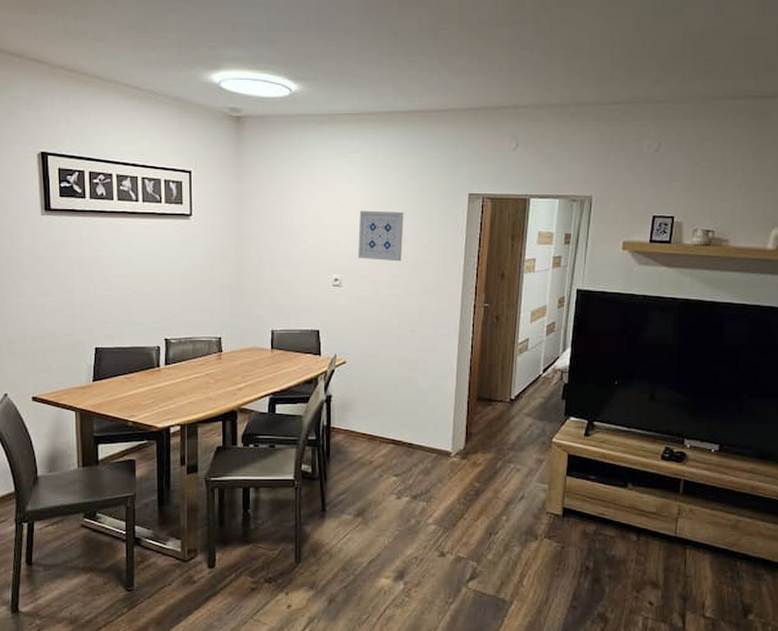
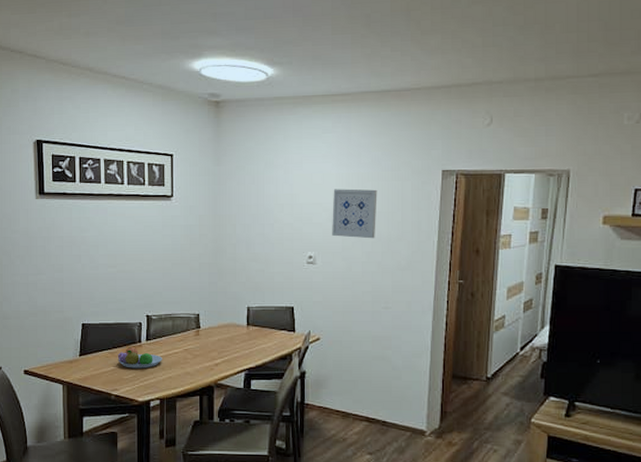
fruit bowl: none [134,372,183,394] -> present [117,347,162,369]

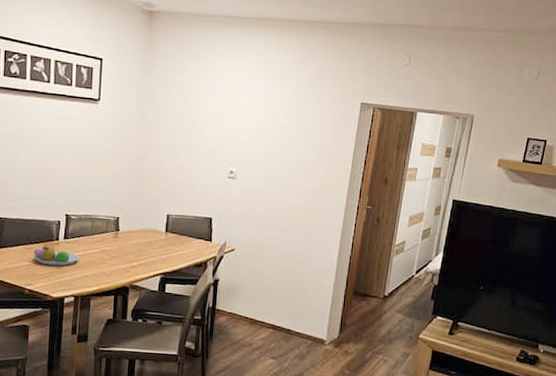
wall art: present [332,189,377,239] -> none [254,110,300,161]

